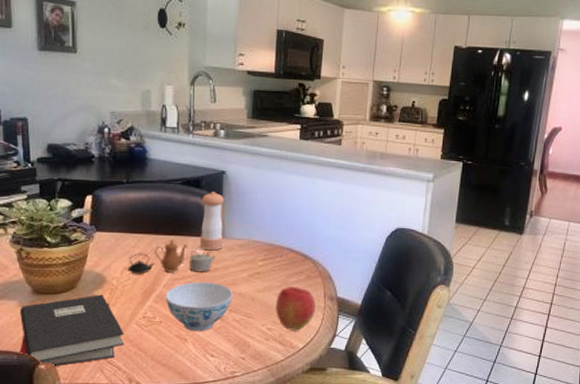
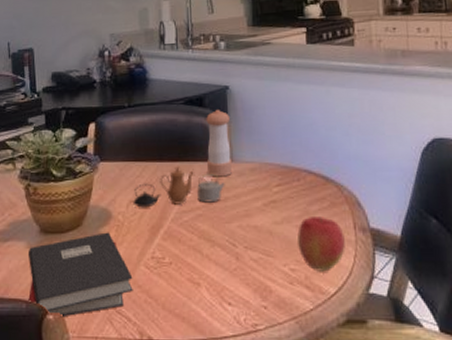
bowl: present [165,282,233,332] -> none [173,215,248,274]

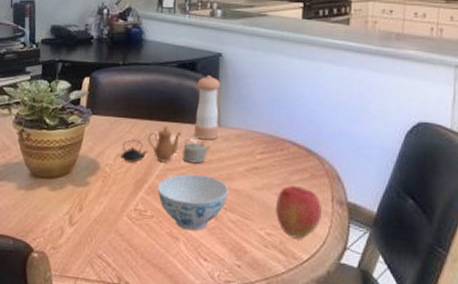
hardback book: present [27,232,133,318] -> none [15,181,115,257]
bowl: none [173,215,248,274] -> present [157,174,228,231]

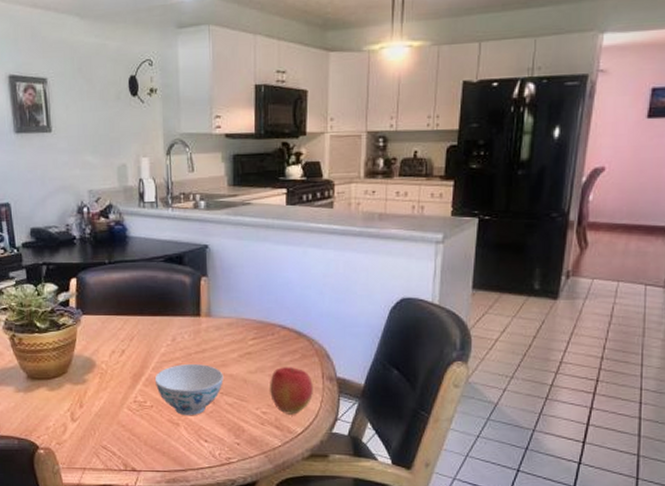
teapot: present [120,127,211,164] -> none [115,322,203,358]
pepper shaker: present [195,76,220,140] -> none [185,268,210,331]

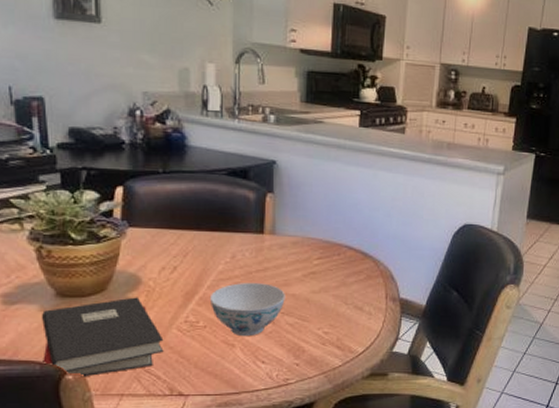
hardback book: none [16,379,117,452] -> present [41,297,164,377]
apple: present [270,367,313,415] -> none [333,287,376,334]

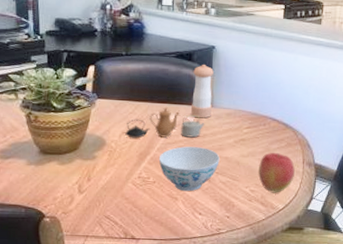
hardback book: present [41,297,164,377] -> none [27,156,121,220]
teapot: none [166,237,266,275] -> present [125,108,205,139]
pepper shaker: none [249,184,275,249] -> present [191,65,213,118]
apple: none [333,287,376,334] -> present [258,153,295,193]

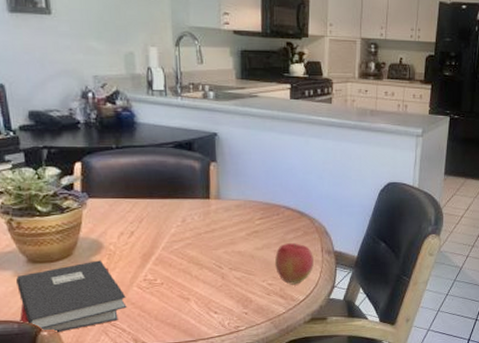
hardback book: none [27,156,121,220] -> present [15,260,127,333]
teapot: present [125,108,205,139] -> none [124,204,213,239]
bowl: present [158,146,220,192] -> none [164,243,232,291]
pepper shaker: present [191,65,213,118] -> none [195,154,219,212]

